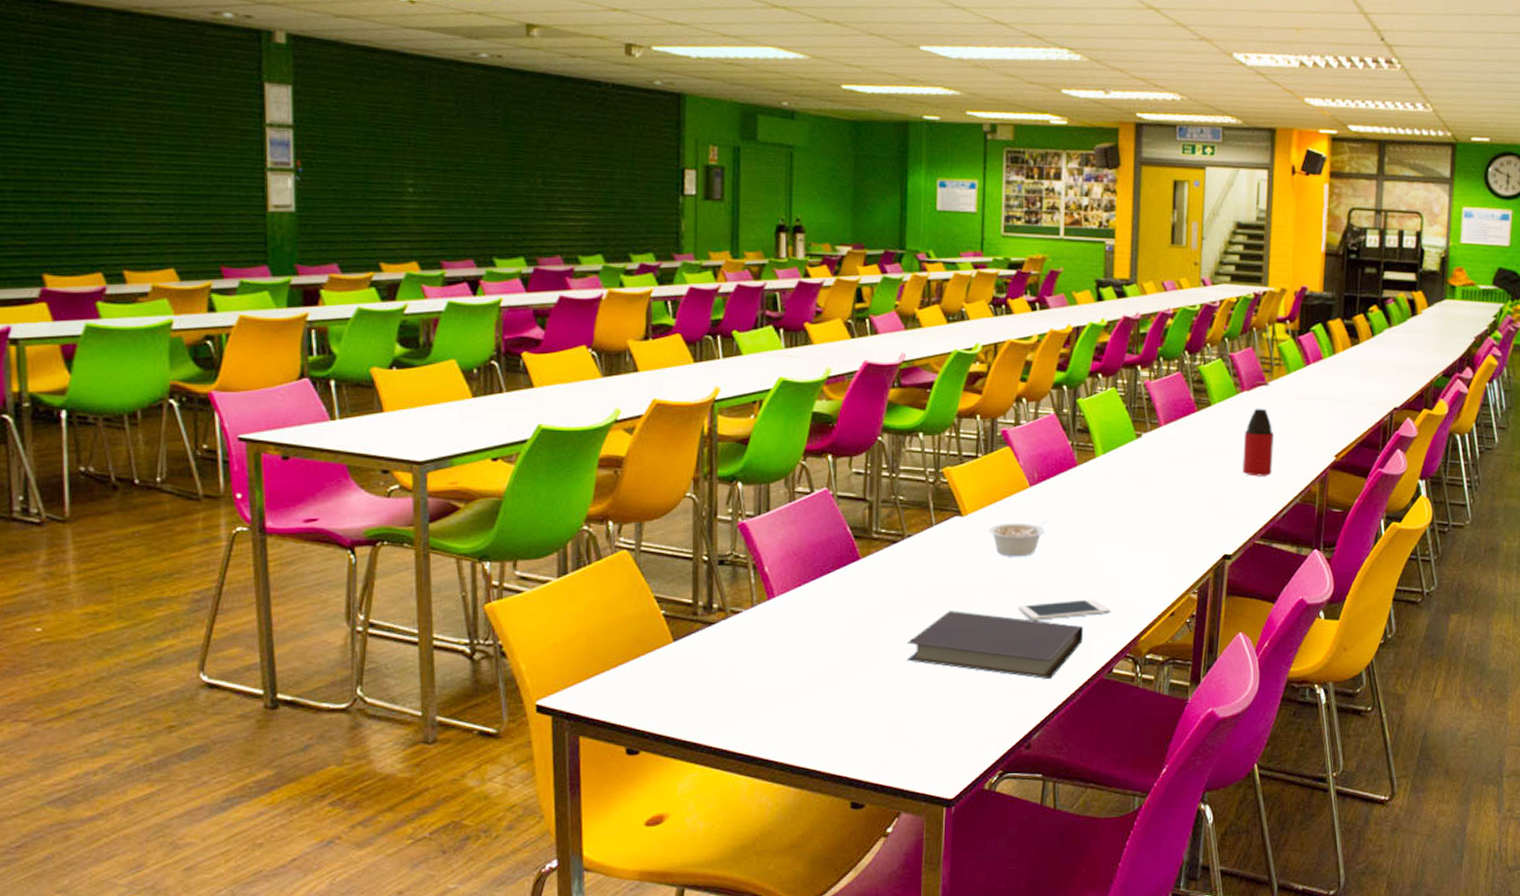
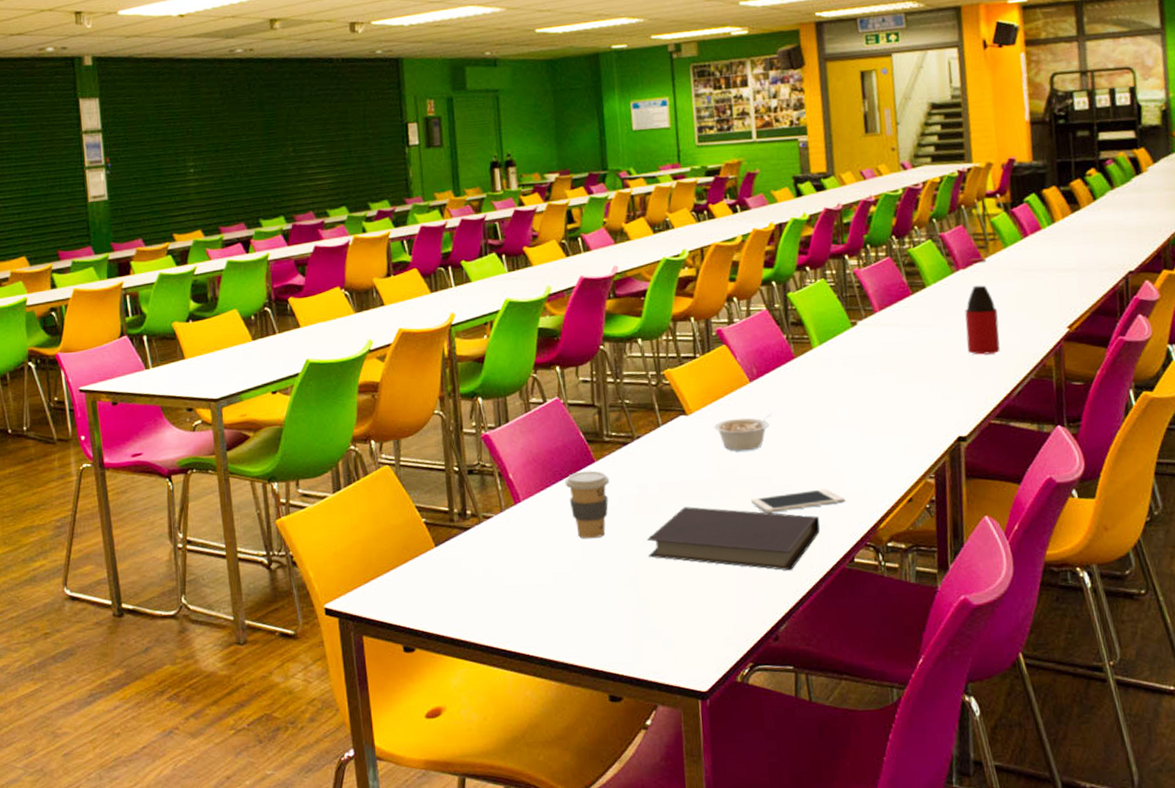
coffee cup: none [825,568,873,640] -> present [565,470,609,539]

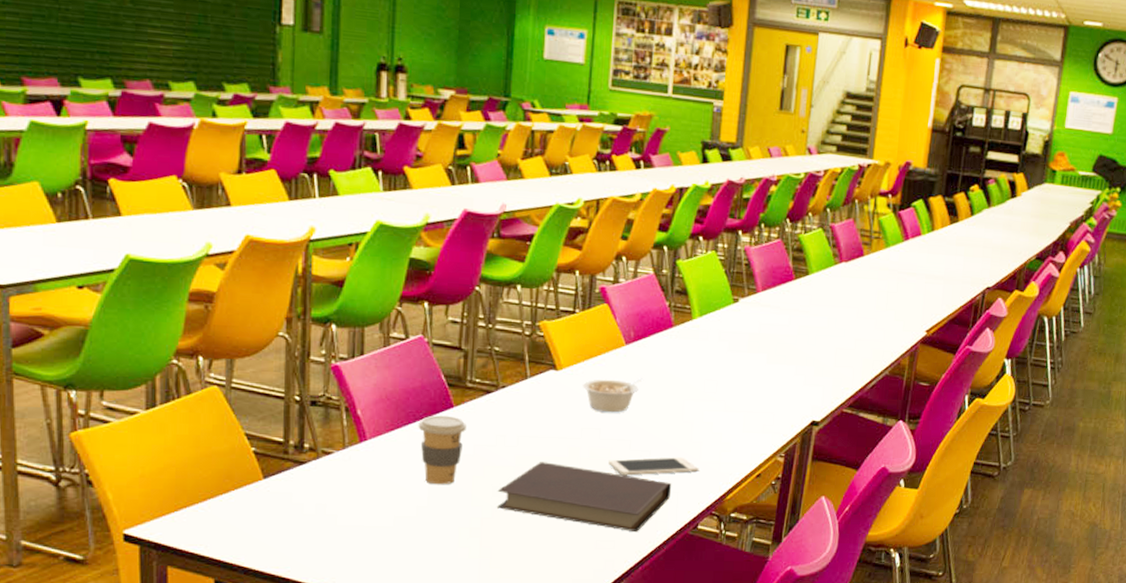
bottle: present [965,258,1000,355] -> none [836,253,868,348]

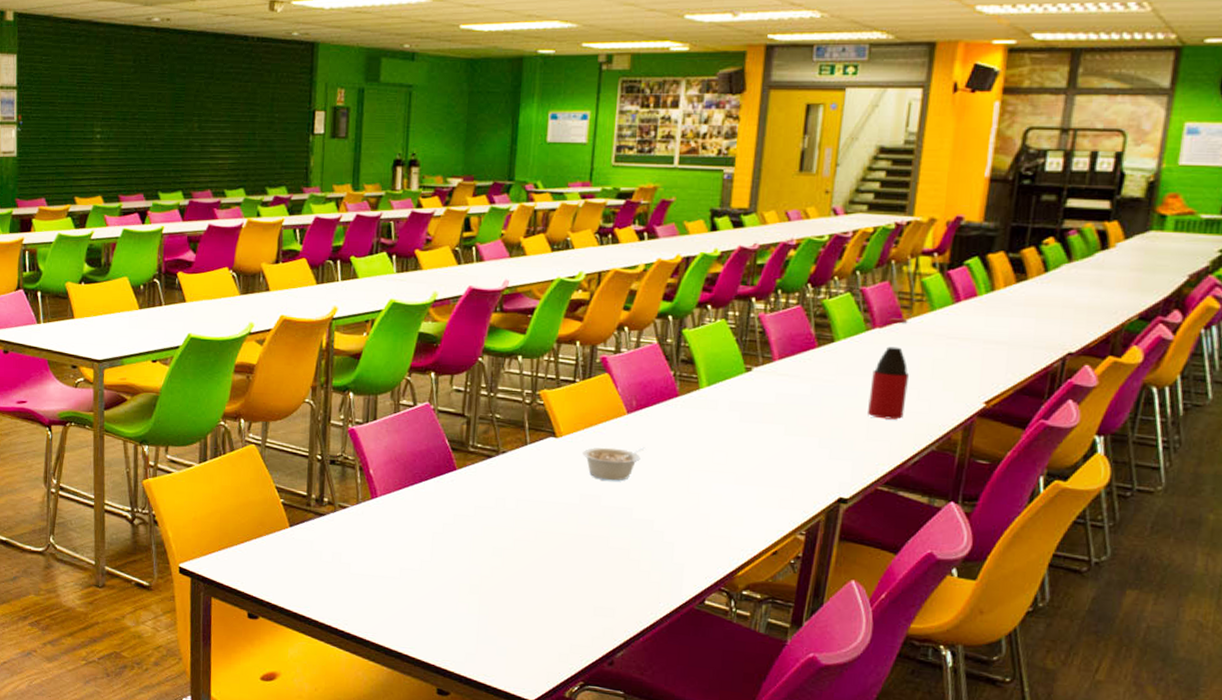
coffee cup: present [418,415,466,485] -> none [423,477,468,543]
notebook: present [496,462,672,533] -> none [495,526,676,603]
cell phone: present [608,457,699,476] -> none [608,527,707,546]
bottle: none [836,253,868,348] -> present [868,318,909,420]

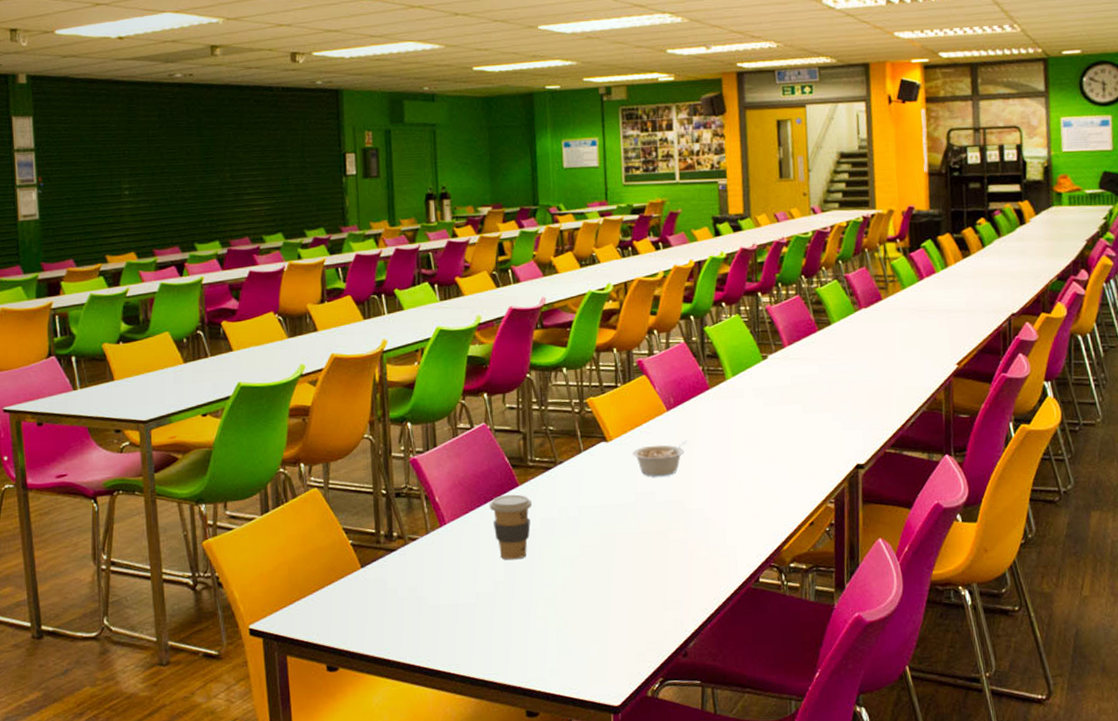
coffee cup: none [423,477,468,543] -> present [489,494,532,560]
bottle: present [868,318,909,420] -> none [865,298,896,389]

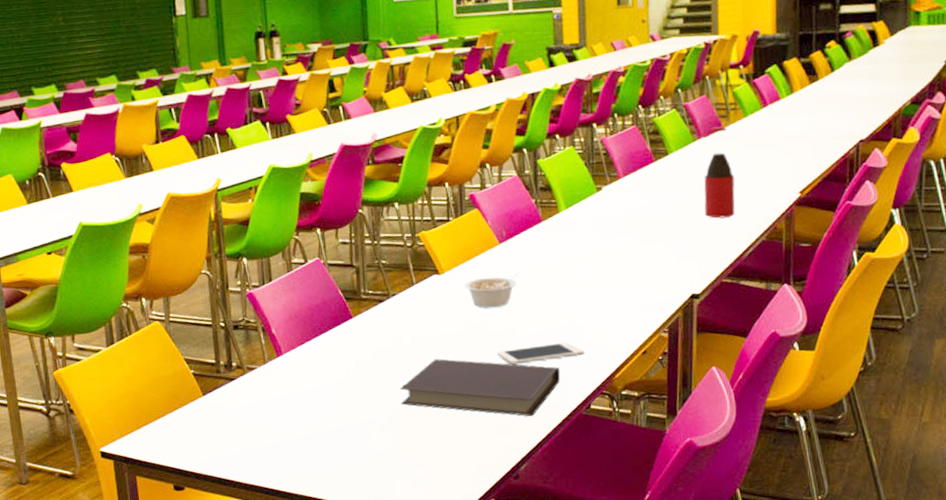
coffee cup: present [489,494,532,560] -> none [324,326,366,388]
notebook: none [566,529,729,591] -> present [399,359,561,417]
cell phone: none [665,512,753,536] -> present [497,342,585,365]
bottle: none [865,298,896,389] -> present [704,126,735,219]

